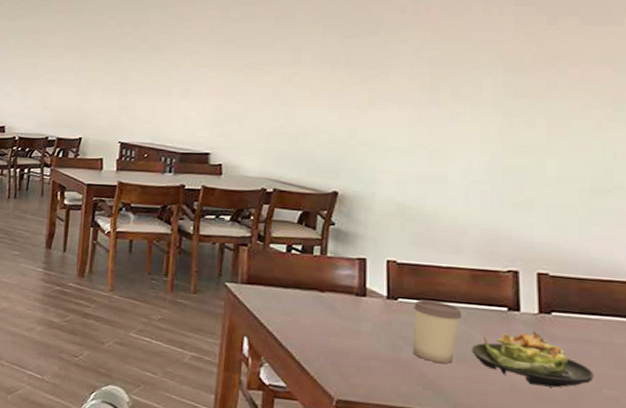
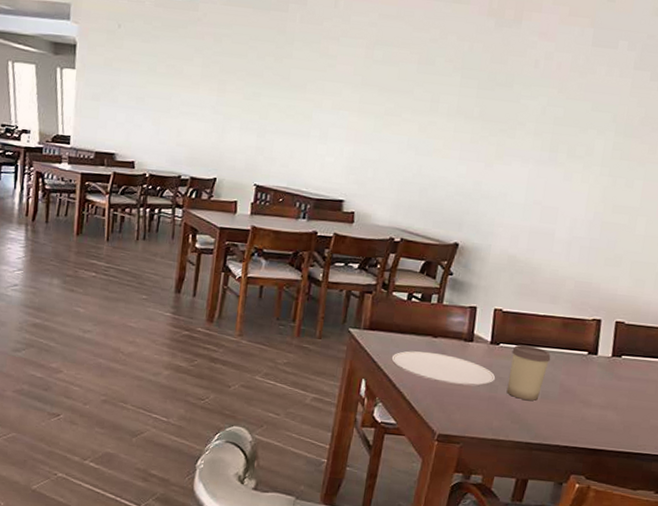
plate: none [274,306,398,346] -> present [391,351,496,386]
salad: present [471,331,594,388] -> none [554,371,646,419]

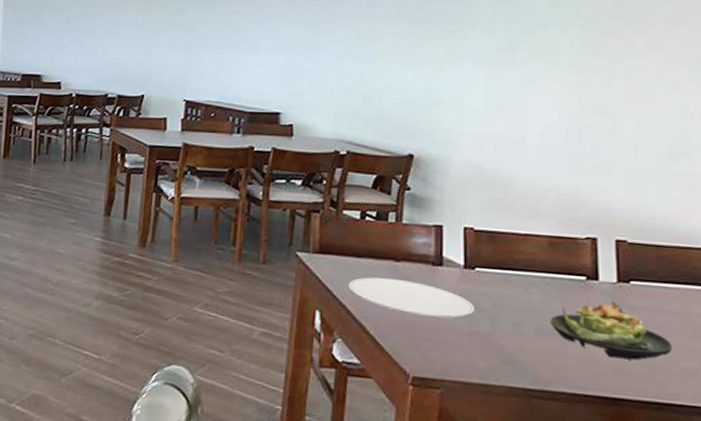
cup: present [506,344,551,401] -> none [490,268,541,336]
salad: none [554,371,646,419] -> present [550,300,672,360]

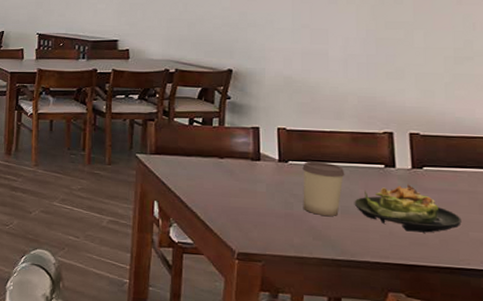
plate: present [348,277,475,319] -> none [180,172,289,204]
cup: none [490,268,541,336] -> present [302,161,345,216]

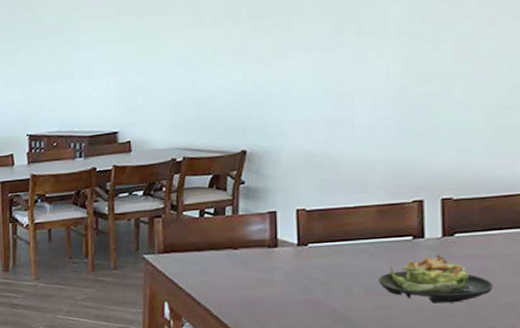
cup: present [302,161,345,216] -> none [323,240,370,297]

